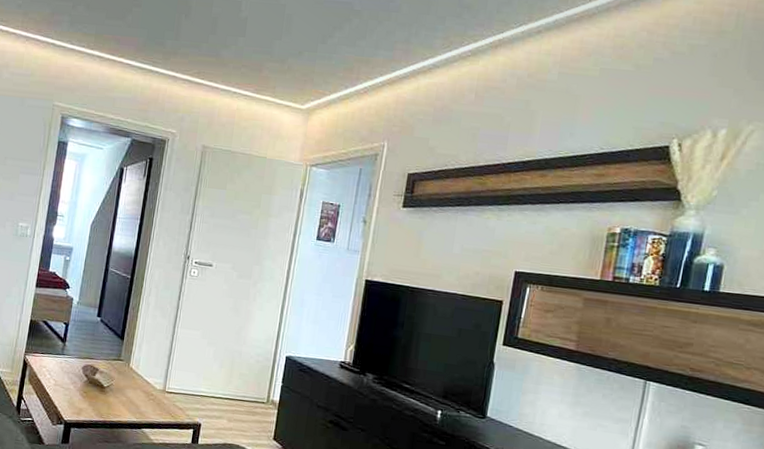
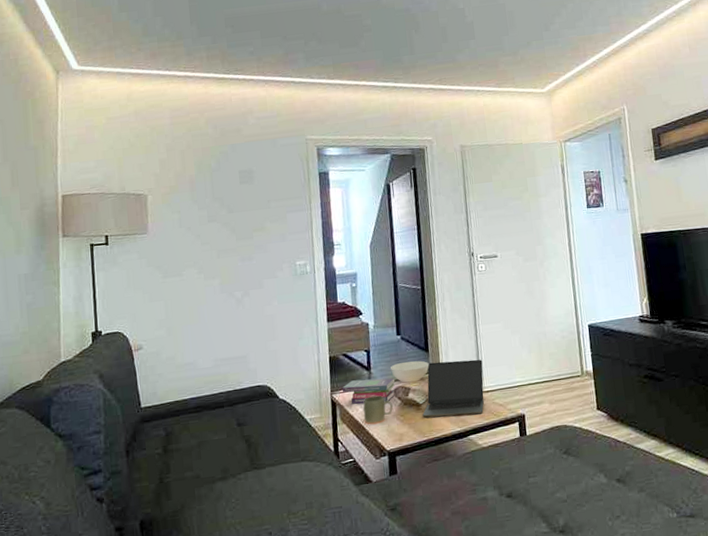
books: none [35,347,87,376] -> present [342,377,395,404]
mug: none [49,366,79,394] -> present [362,395,393,425]
bowl: none [84,343,122,365] -> present [391,361,429,383]
laptop: none [104,350,173,412] -> present [422,359,484,418]

